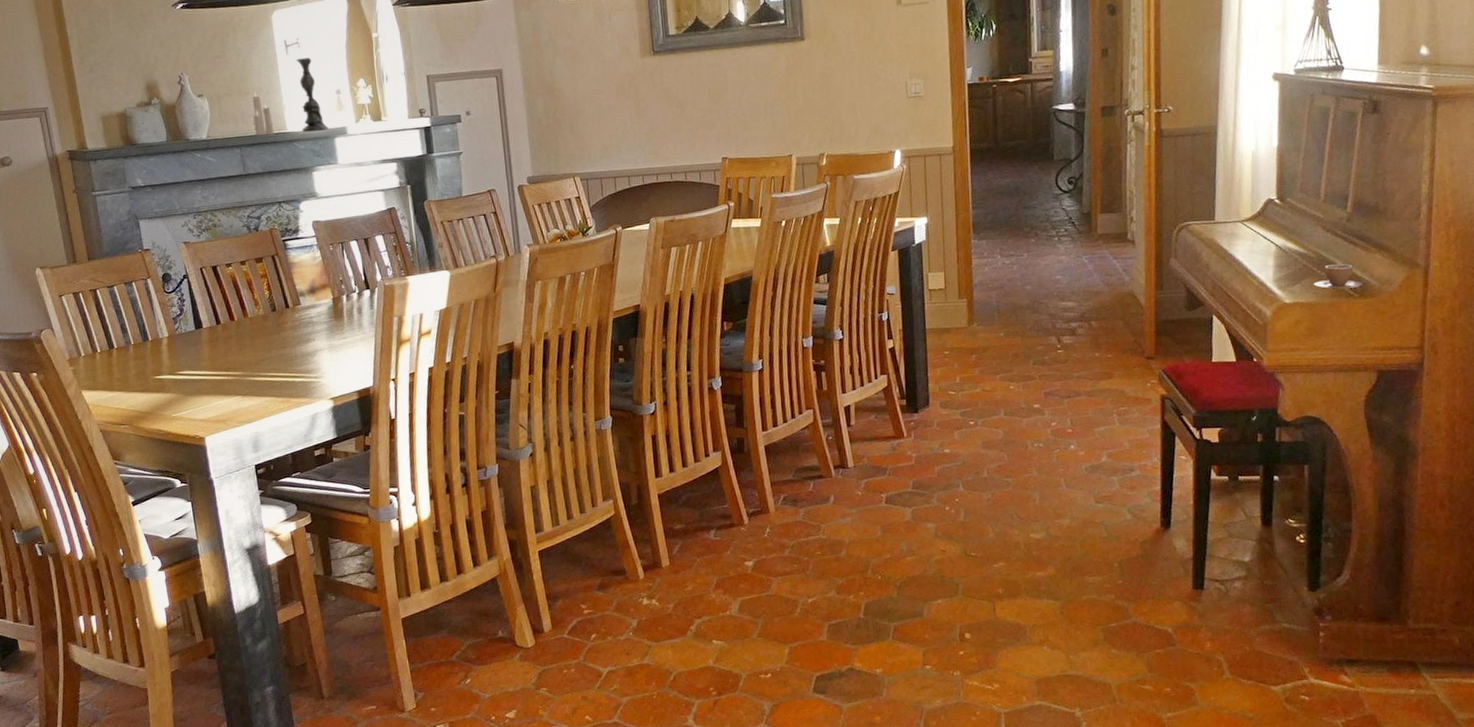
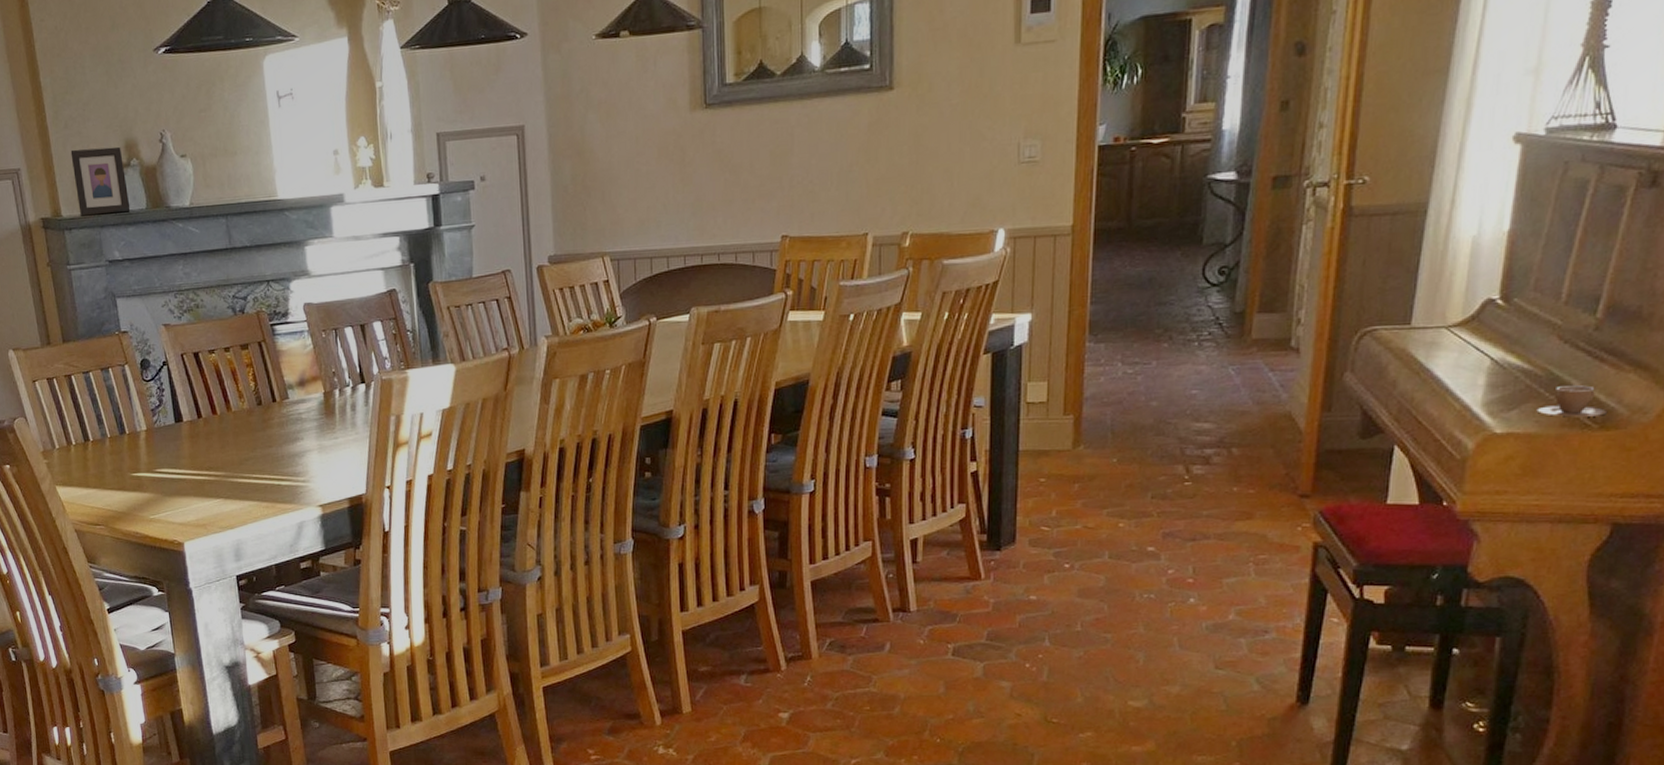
picture frame: none [95,88,152,150] -> present [70,146,131,218]
candle: present [252,92,275,136] -> none [239,152,265,204]
candlestick: present [296,58,330,132] -> none [289,111,326,199]

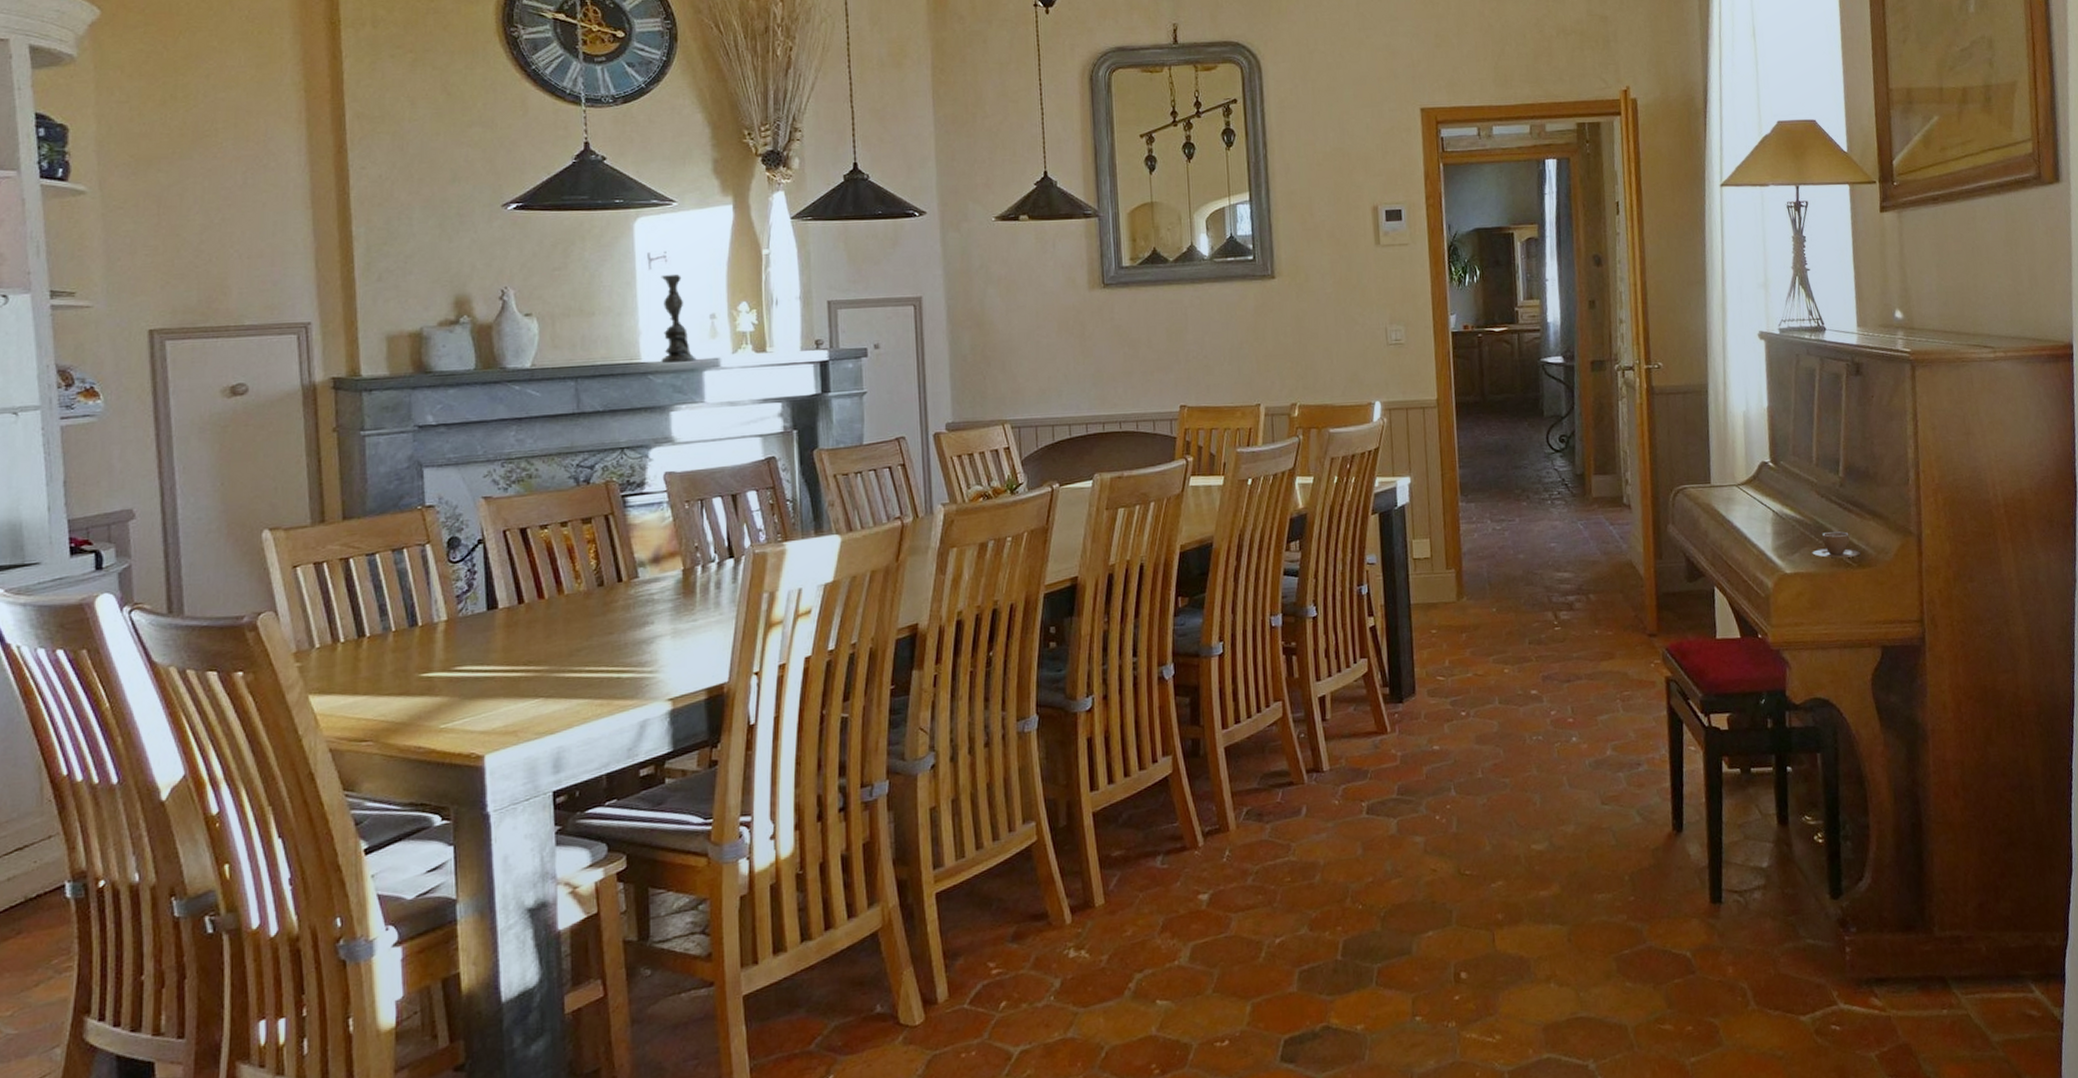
picture frame: present [70,146,131,218] -> none [382,302,454,378]
candlestick: none [289,111,326,199] -> present [661,275,698,363]

